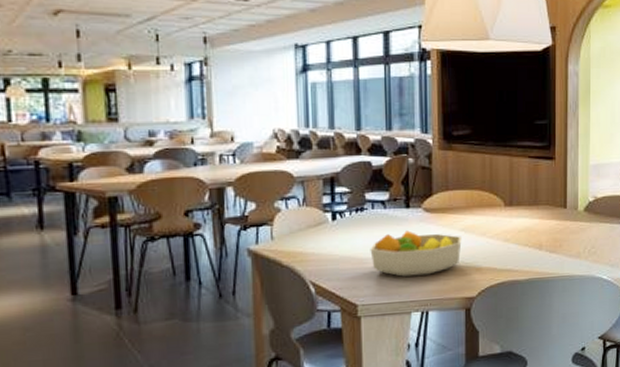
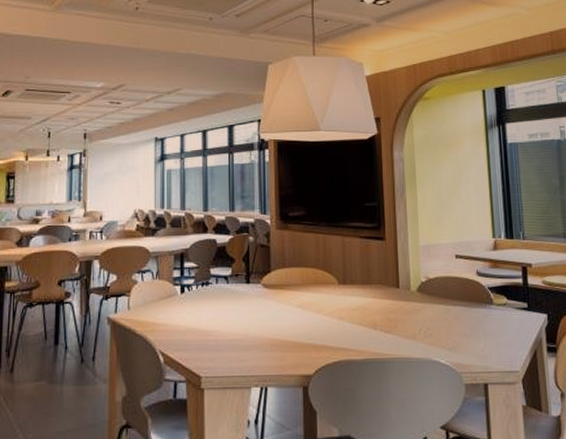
fruit bowl: present [370,230,462,277] -> none [214,305,298,351]

